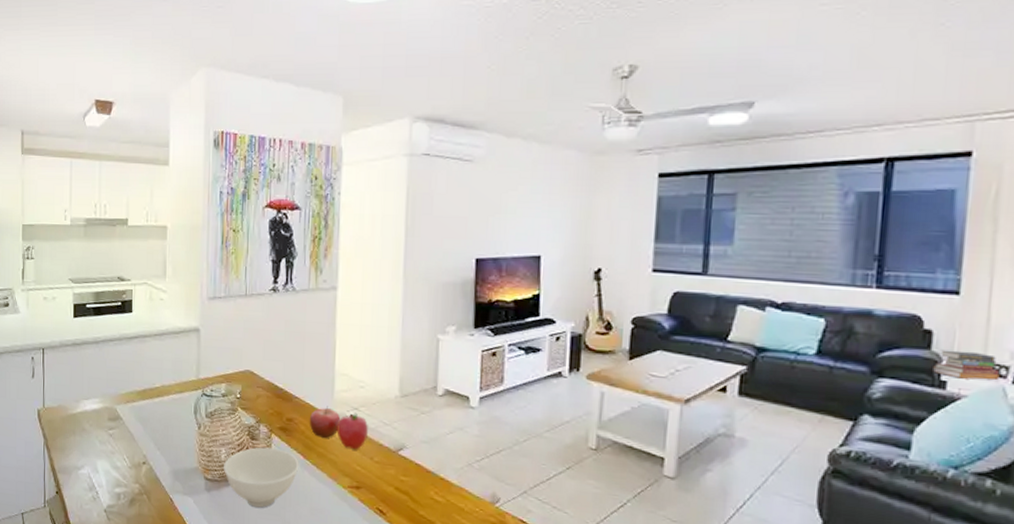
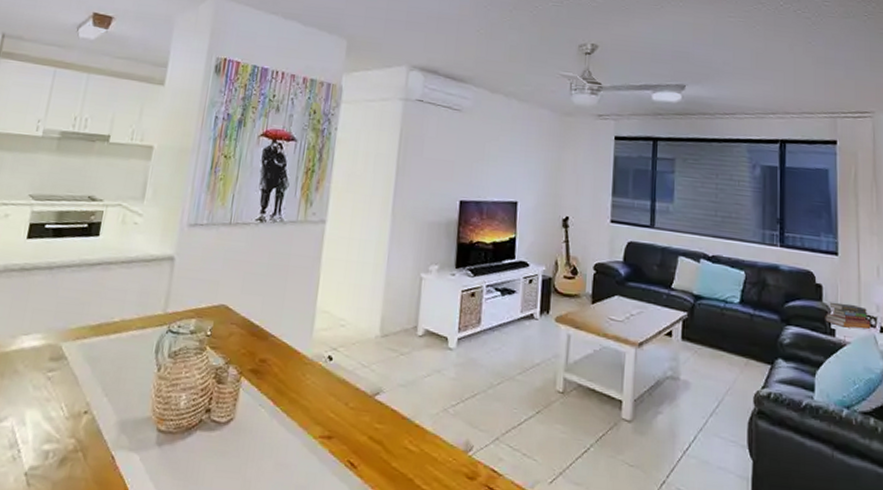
bowl: present [224,447,299,508] -> none [181,392,269,465]
fruit: present [309,406,341,438] -> none [283,345,318,381]
fruit: present [336,414,368,450] -> none [312,354,346,395]

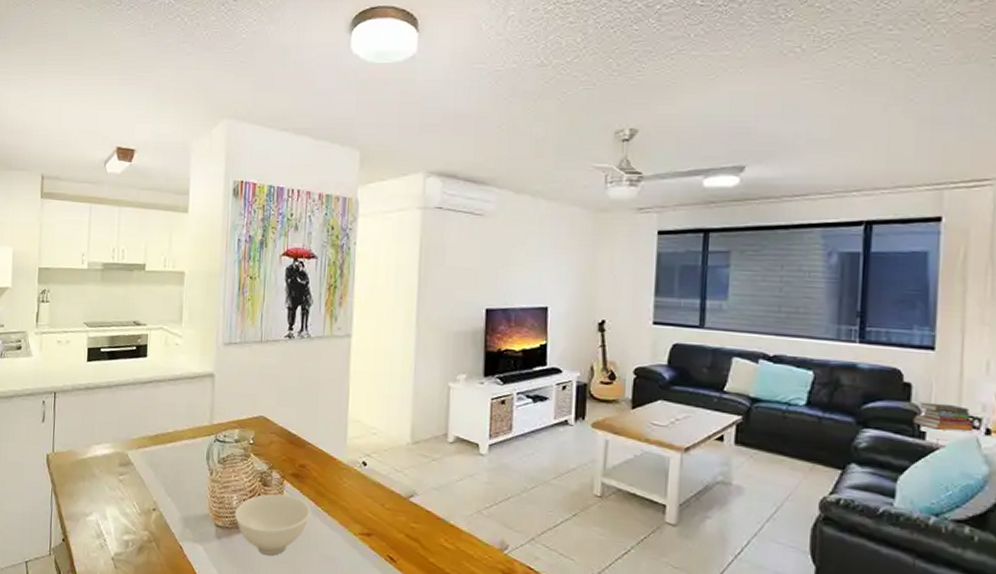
bowl: none [181,392,269,465] -> present [235,493,311,556]

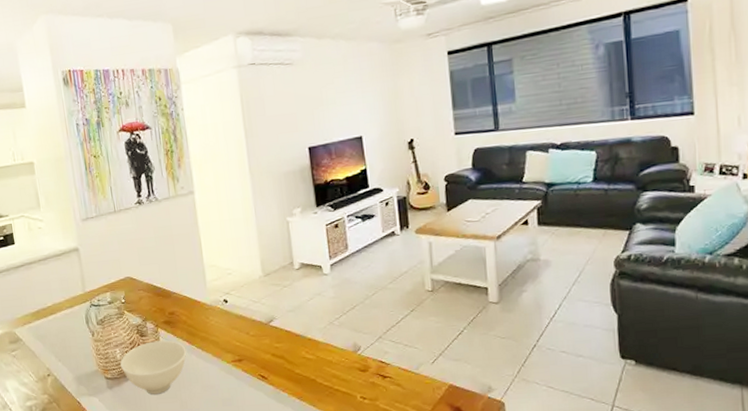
books: present [911,402,974,432] -> none [681,158,733,182]

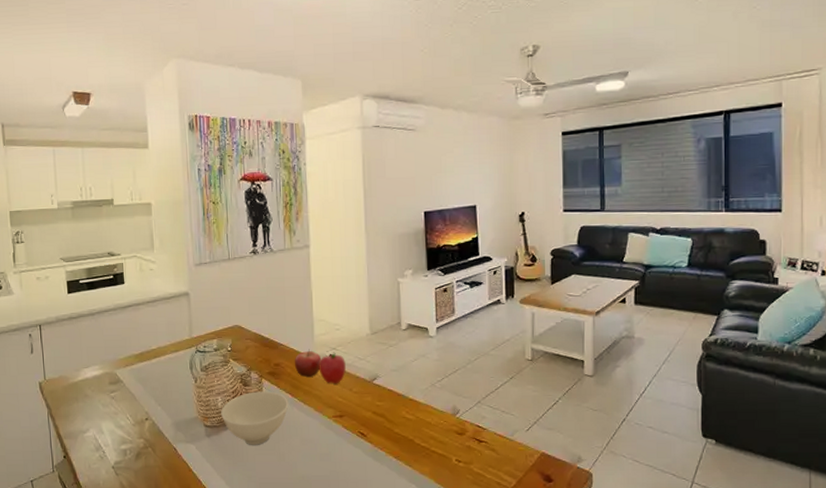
fruit: none [188,295,216,324] -> present [294,349,322,377]
fruit: none [213,298,241,329] -> present [318,353,346,384]

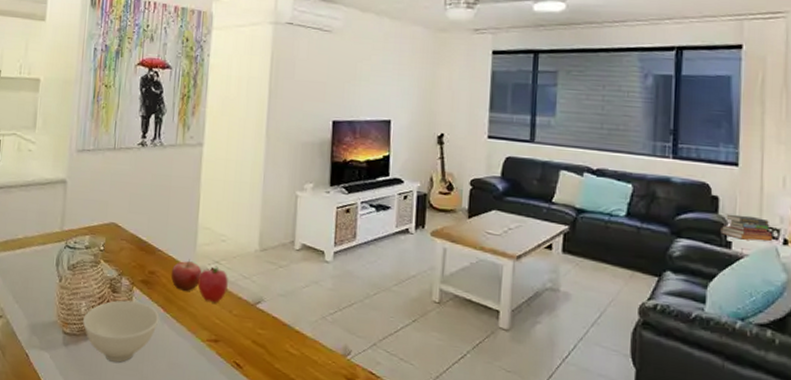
books: none [767,254,813,275] -> present [719,214,773,242]

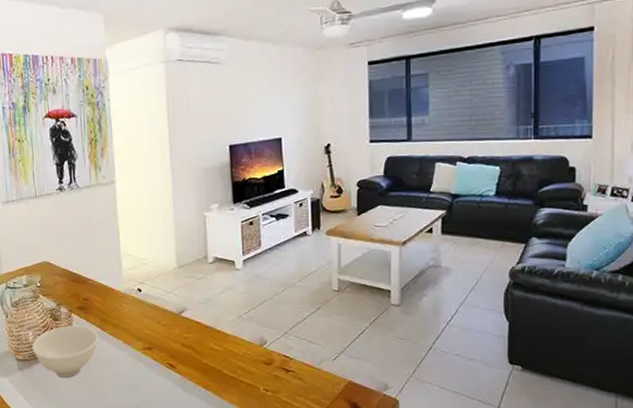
fruit: present [170,259,202,291] -> none [102,283,130,311]
fruit: present [197,267,228,303] -> none [127,287,154,318]
books: present [719,214,773,242] -> none [576,180,623,202]

